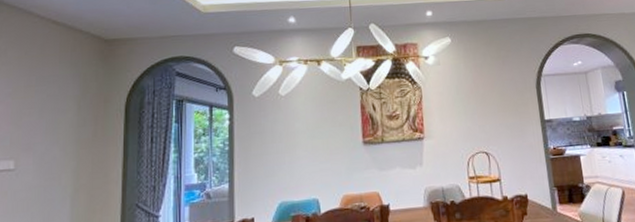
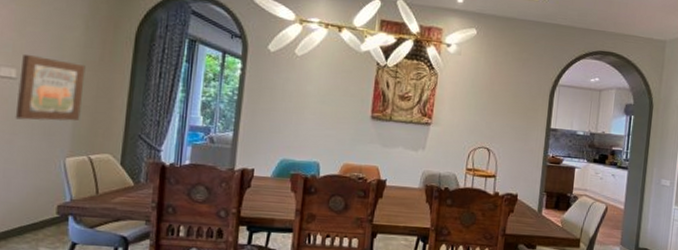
wall art: none [14,143,80,210] -> present [15,55,86,121]

